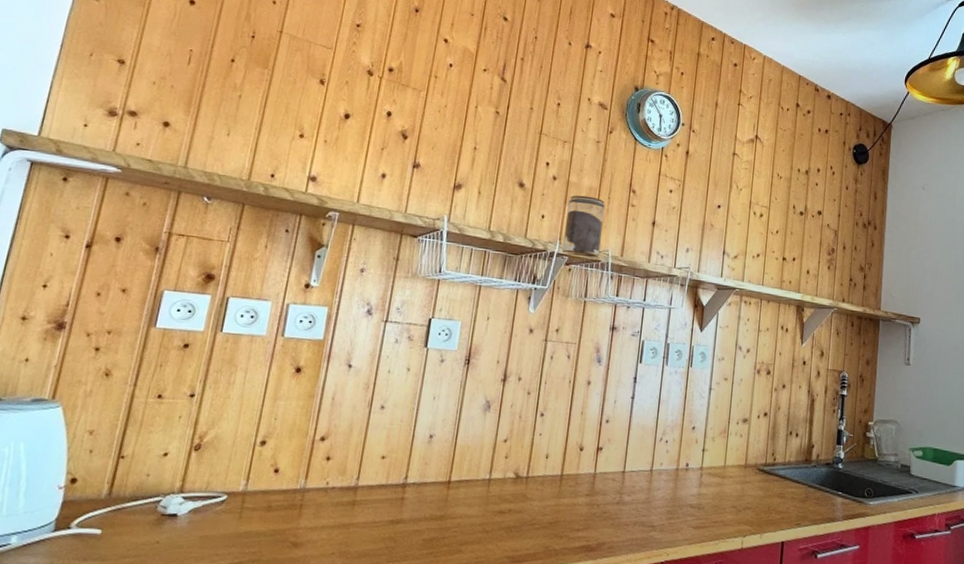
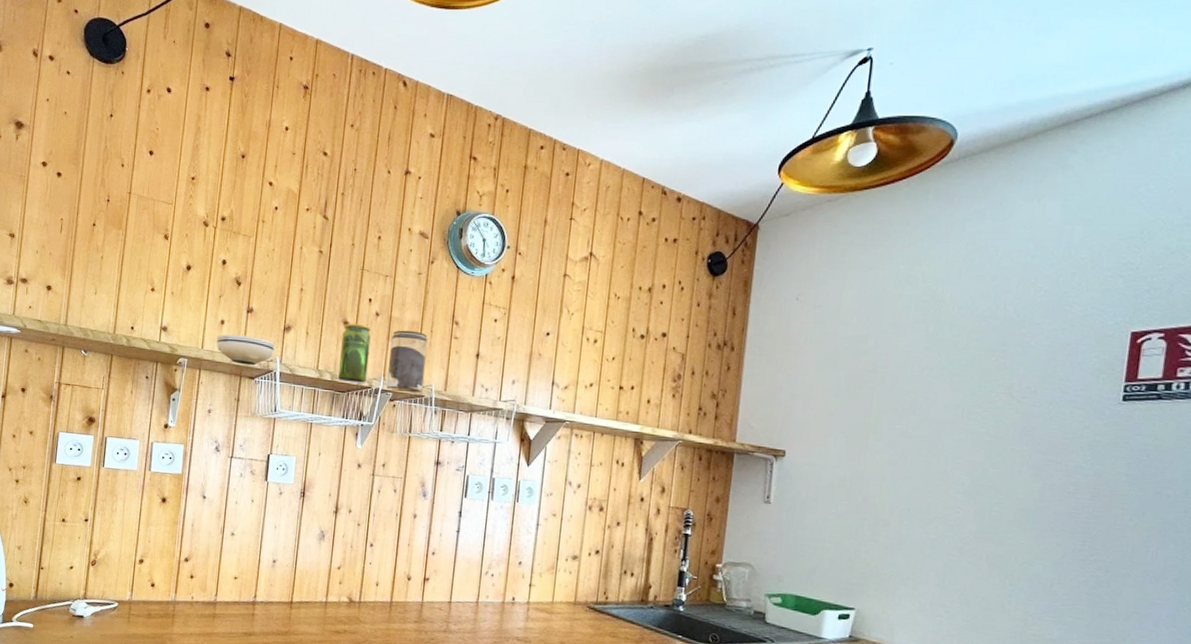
bowl: none [374,188,443,224] -> present [216,334,275,366]
jar: none [510,185,548,247] -> present [337,323,371,384]

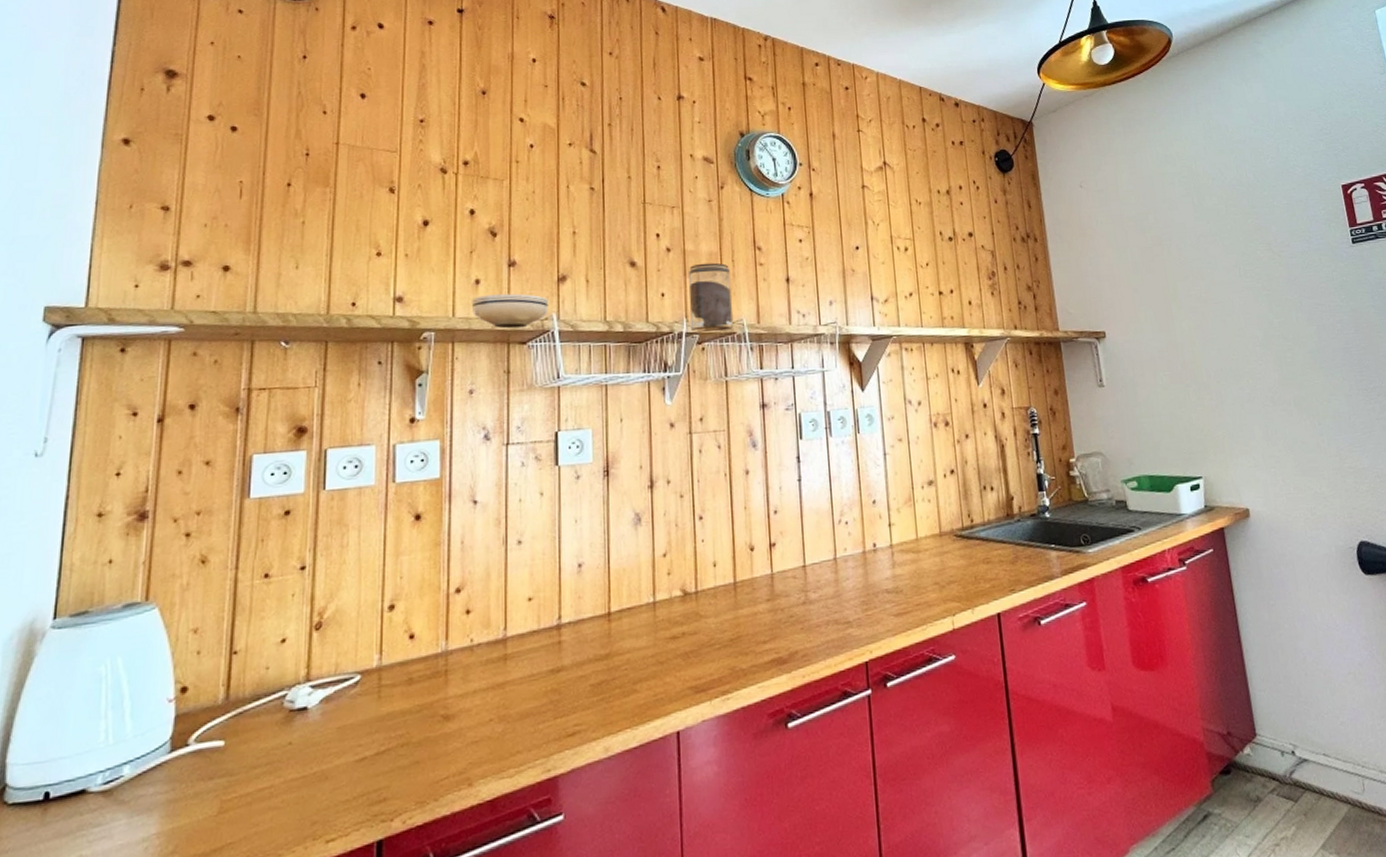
jar: present [337,323,371,384] -> none [629,262,667,332]

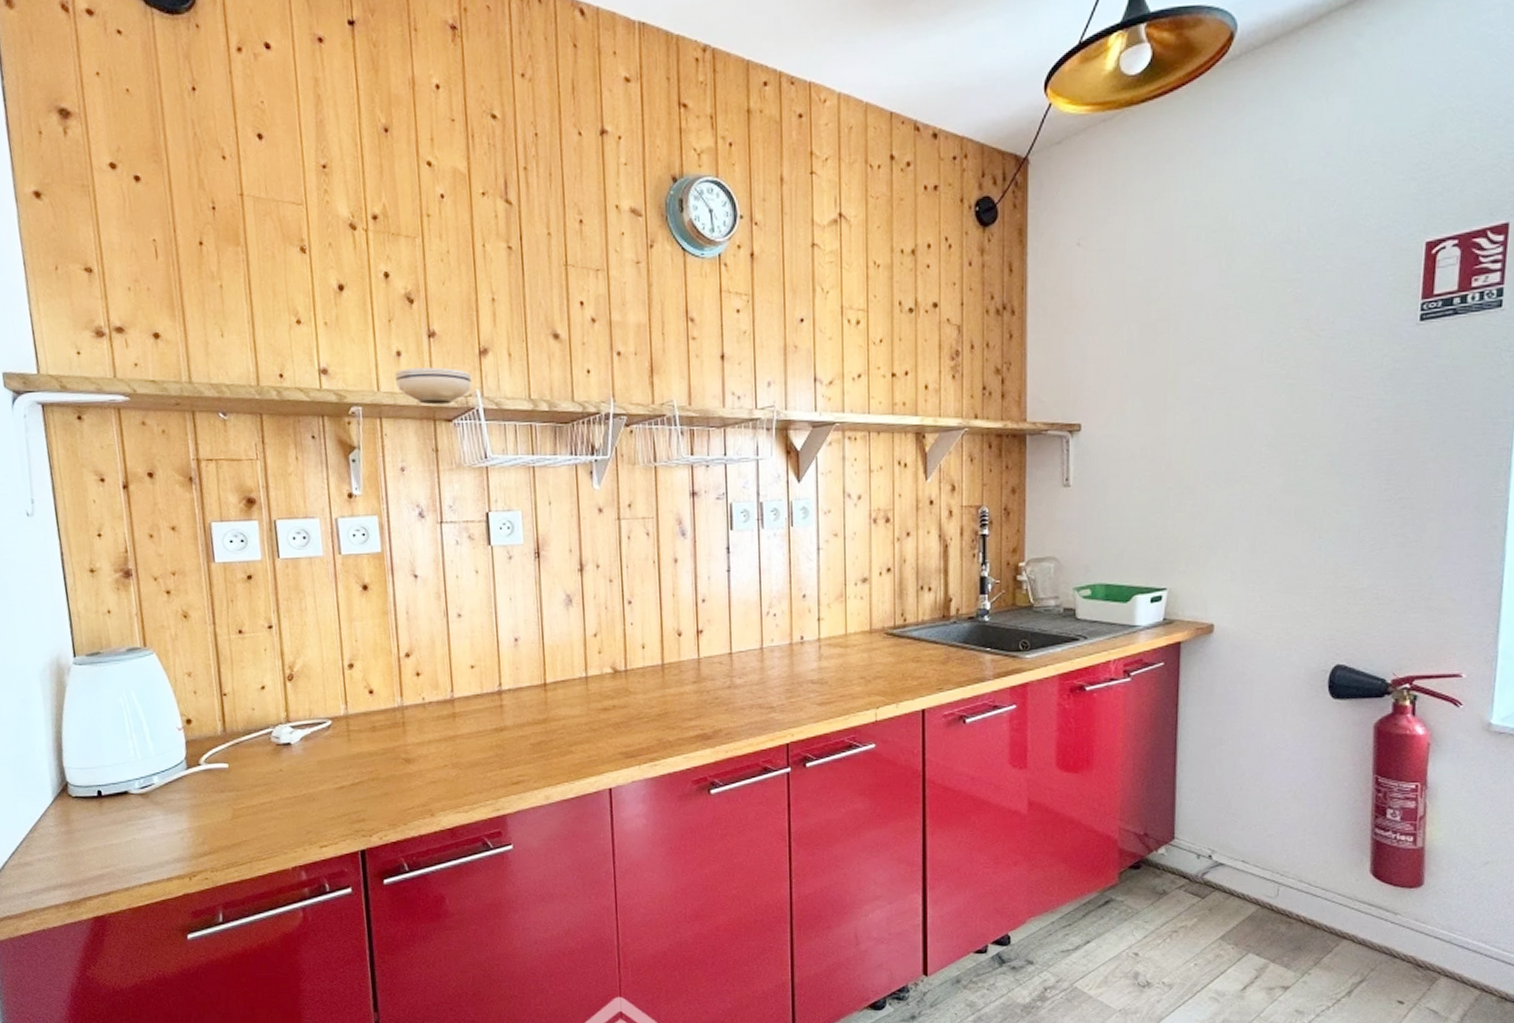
jar: present [688,262,734,333] -> none [614,335,664,414]

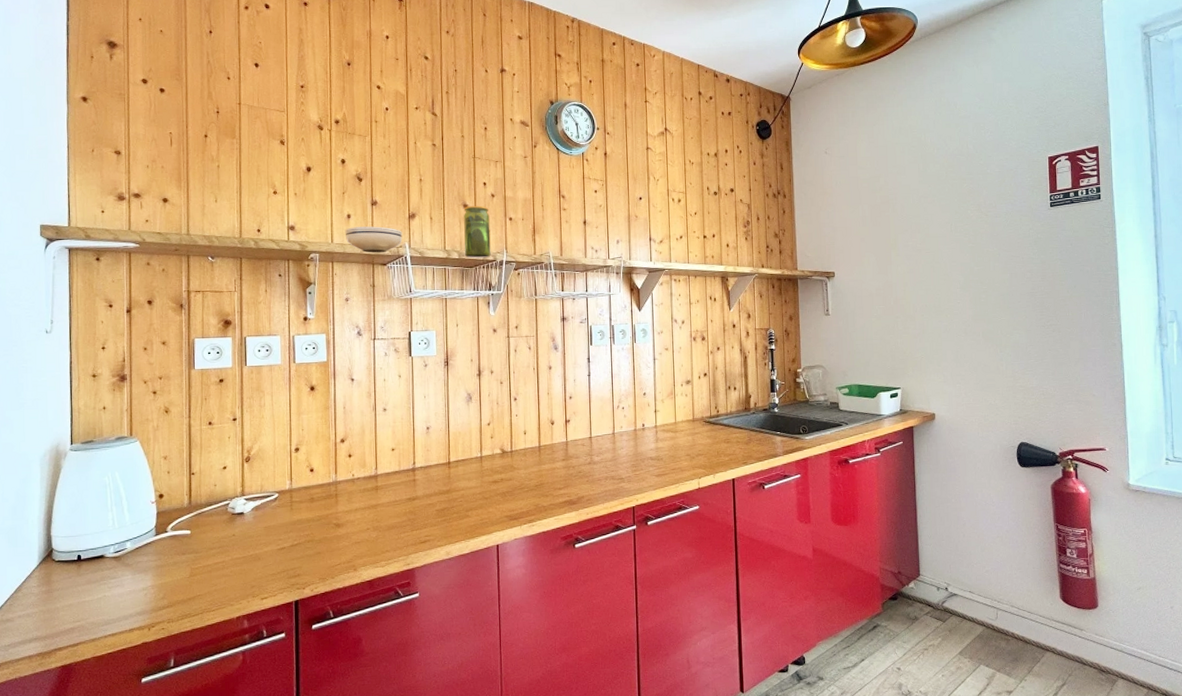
jar: none [553,334,593,411] -> present [463,205,491,259]

